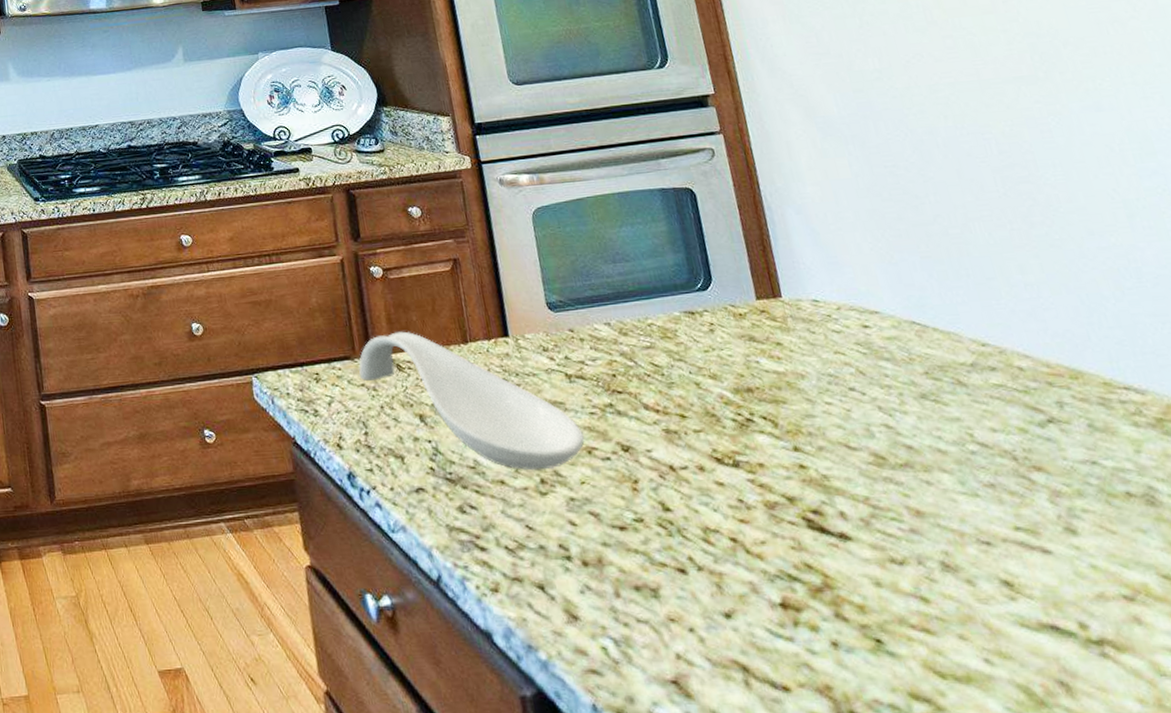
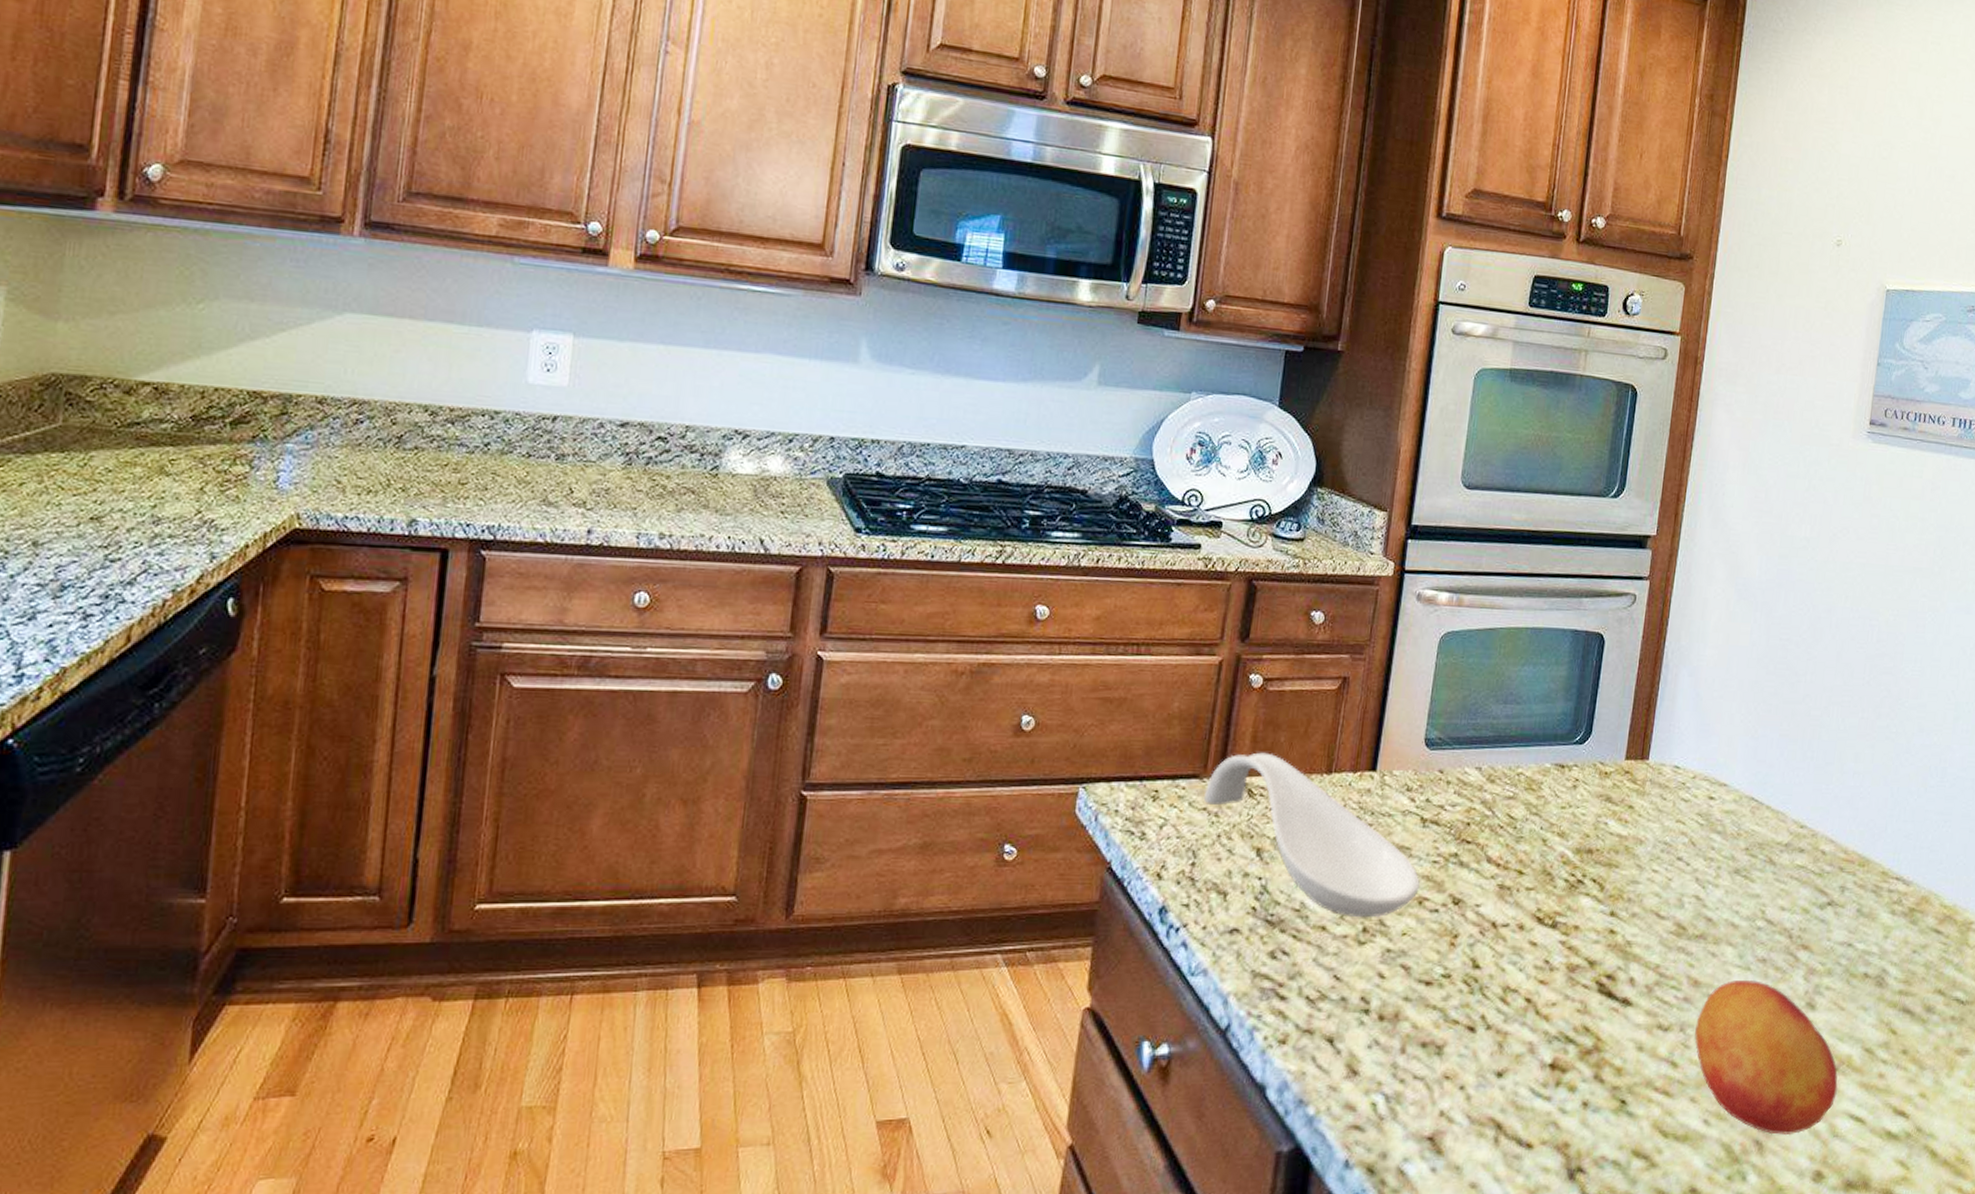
fruit: none [934,507,1146,676] -> present [1695,980,1838,1136]

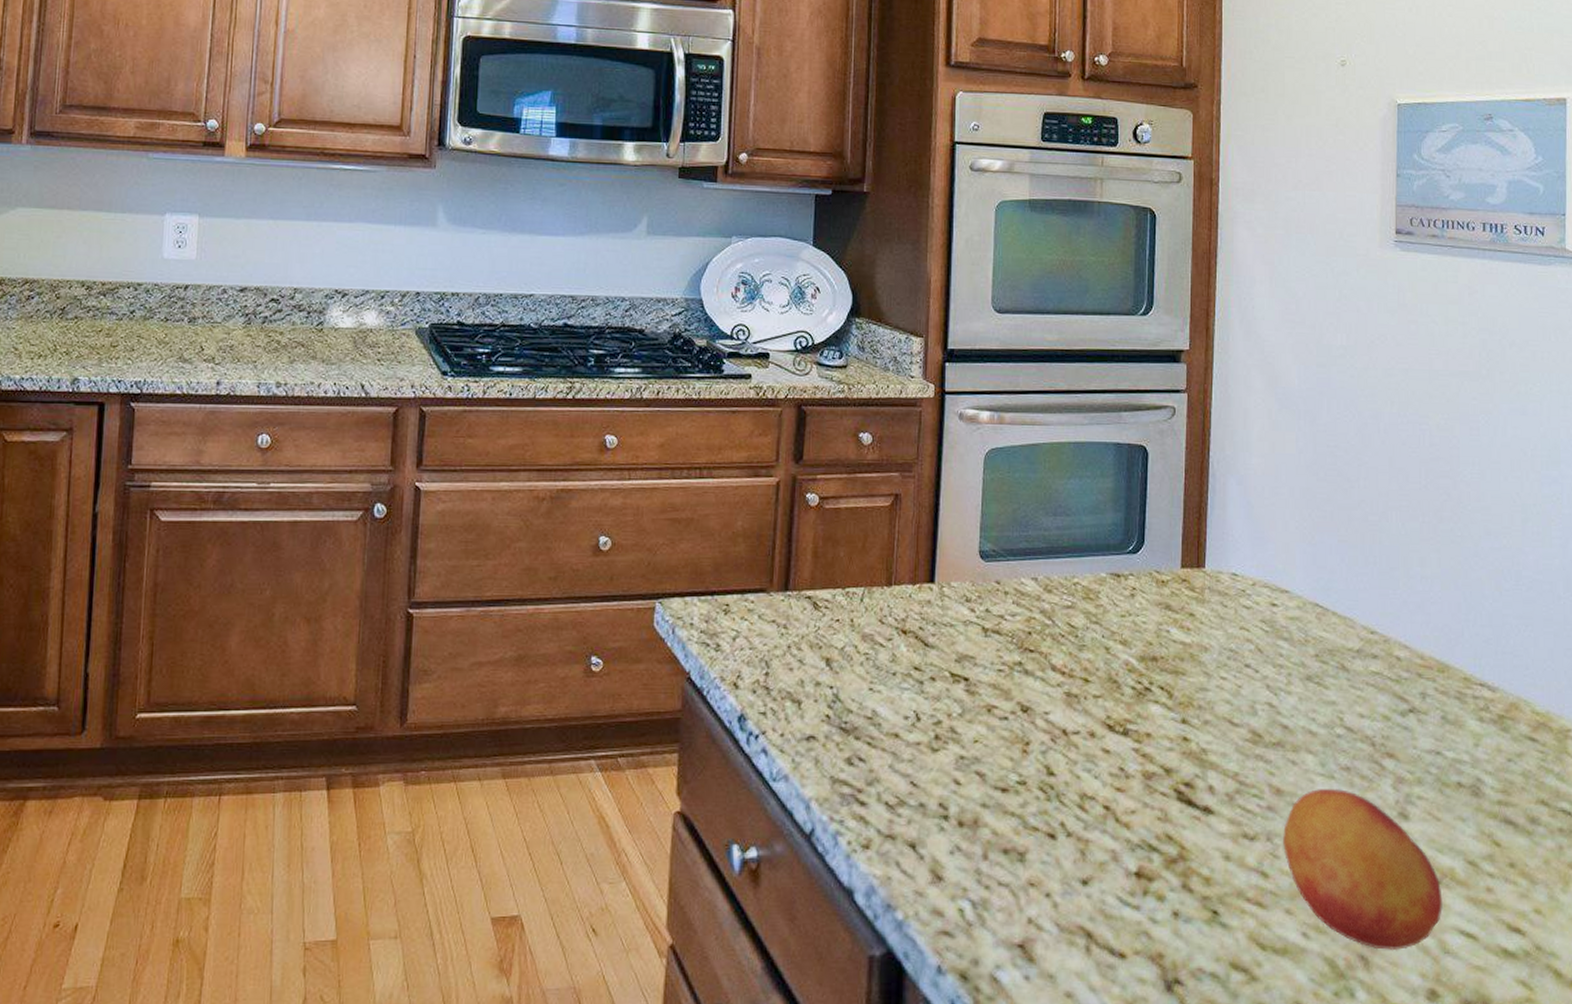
spoon rest: present [1203,752,1420,918] -> none [771,567,988,726]

